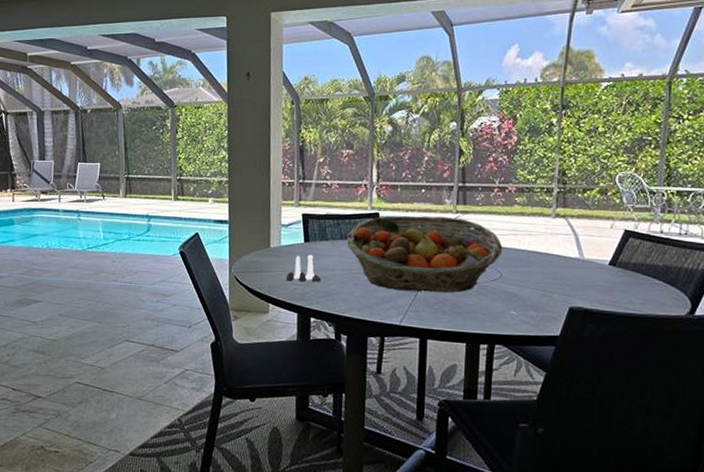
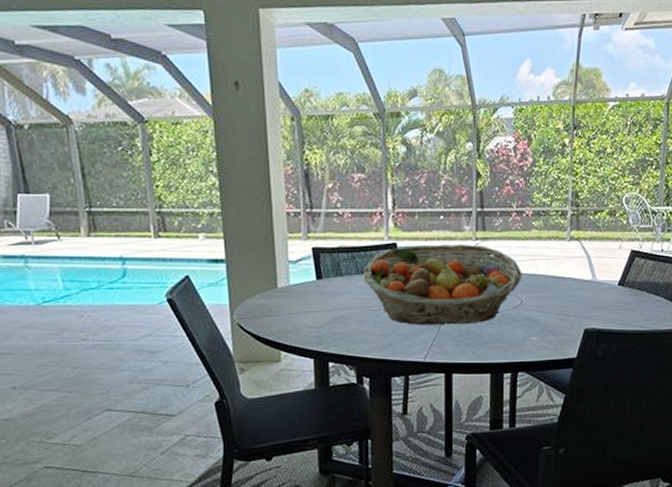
salt and pepper shaker set: present [285,254,322,282] -> none [298,293,338,324]

